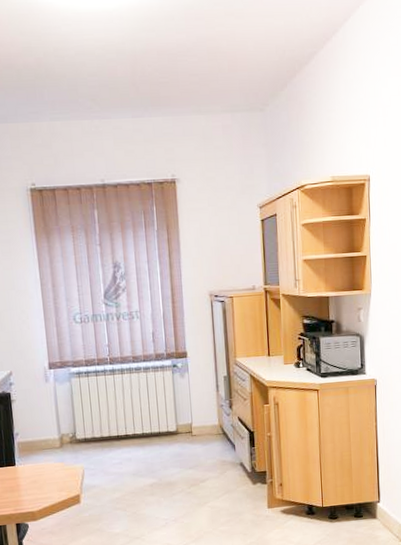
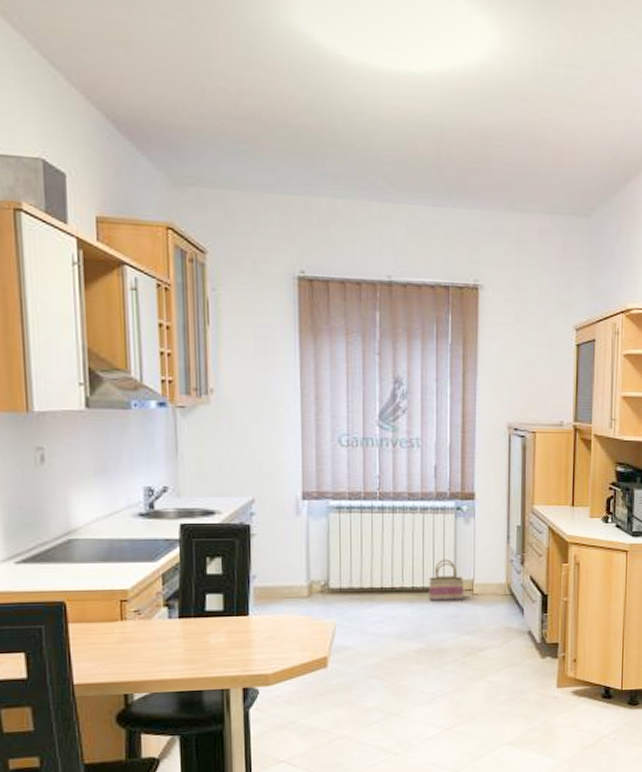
basket: none [155,408,185,444] -> present [428,559,465,602]

